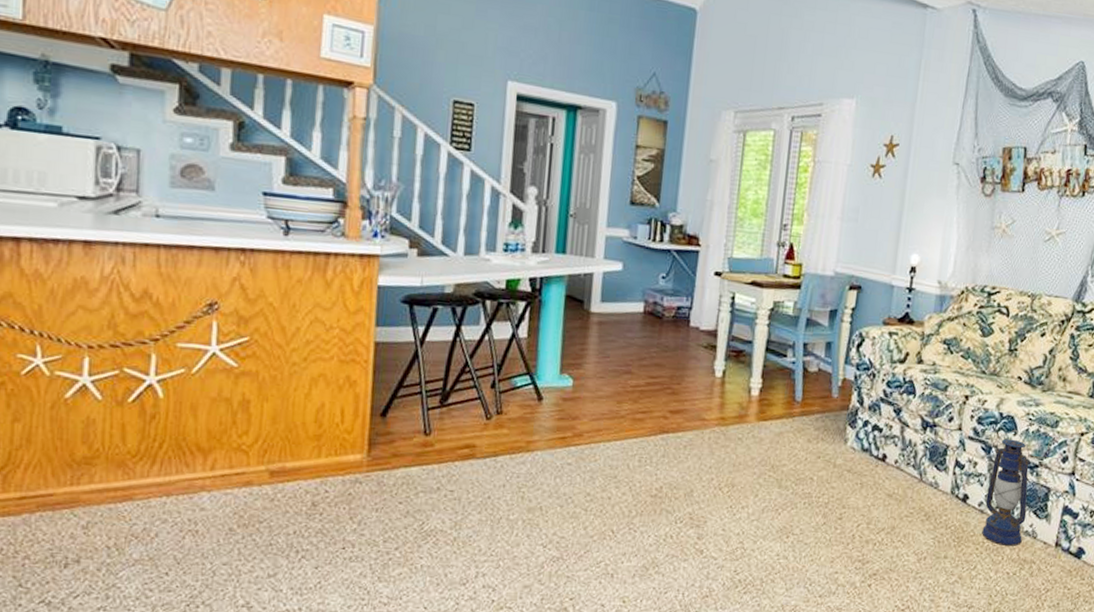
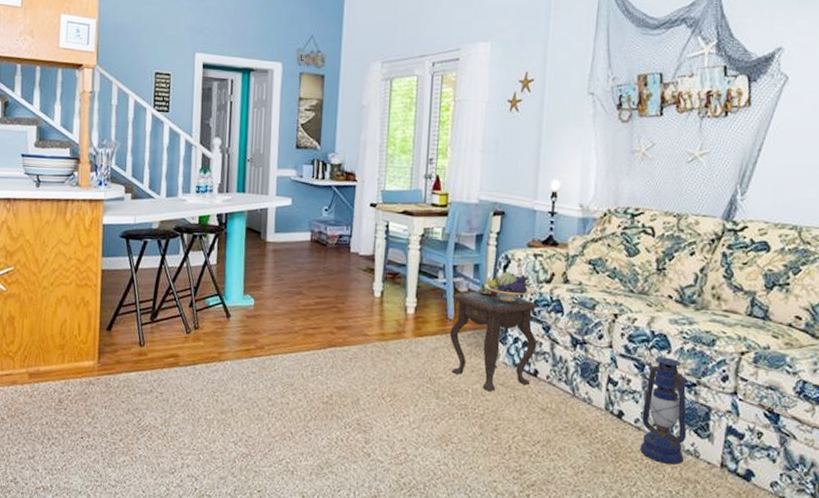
side table: none [796,350,891,479] -> present [450,272,539,392]

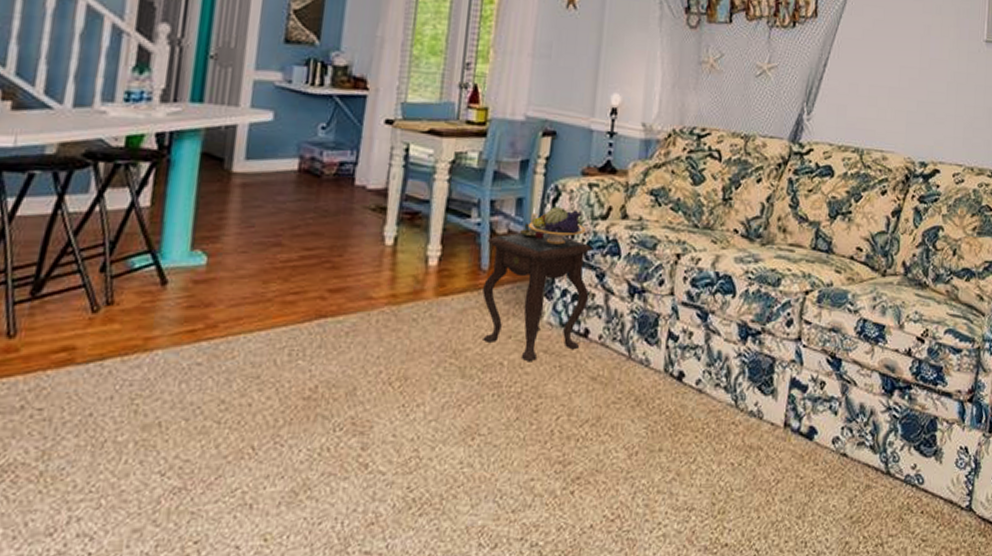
lantern: present [640,348,688,465] -> none [701,292,752,430]

